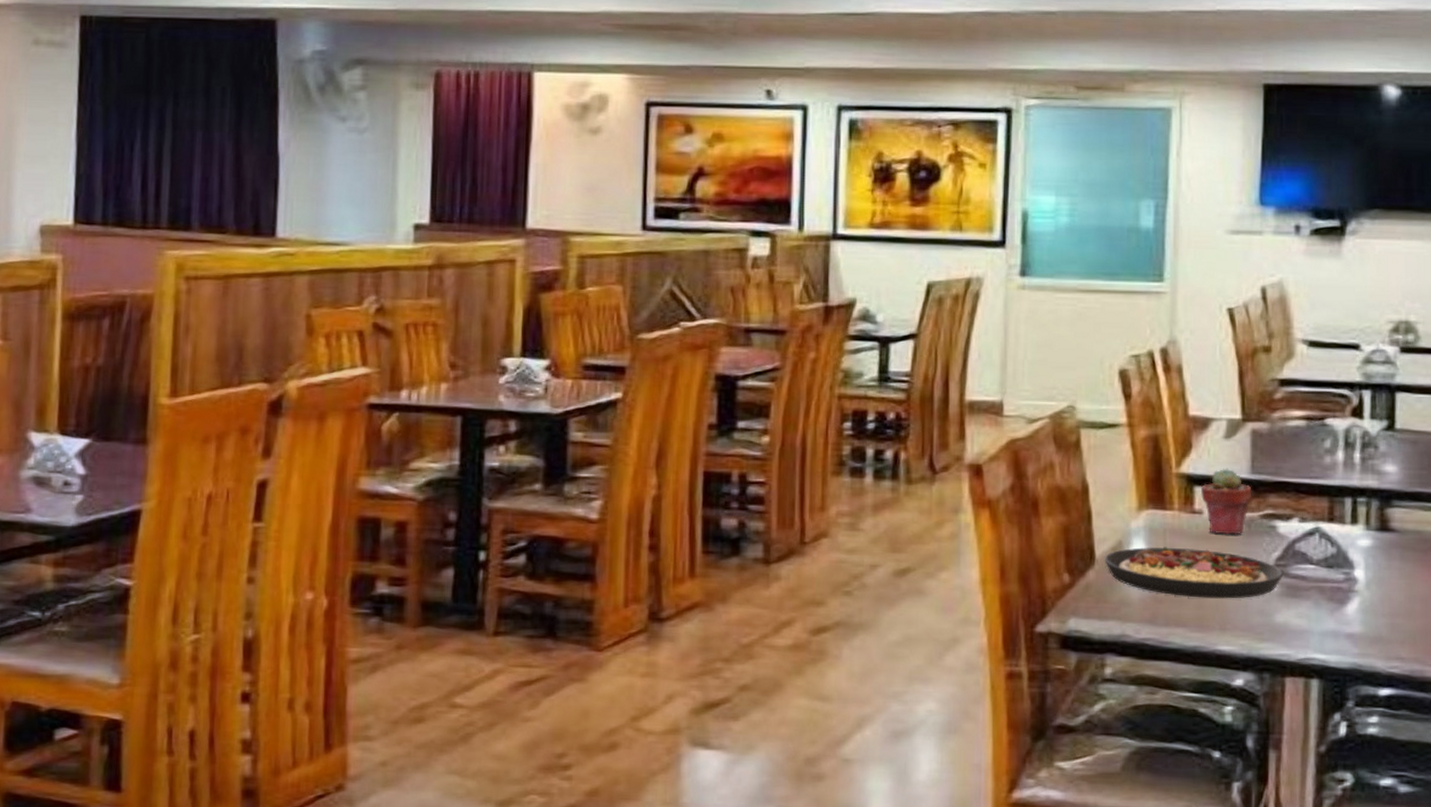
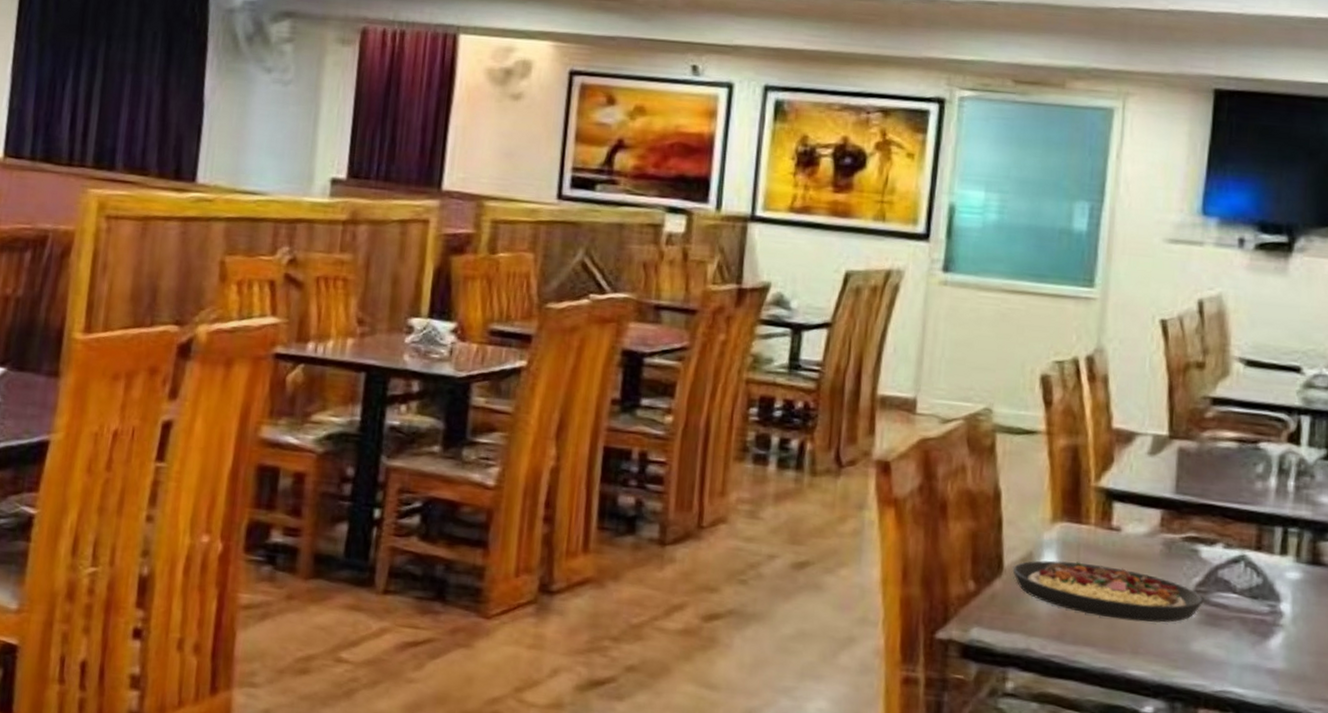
potted succulent: present [1200,468,1252,534] -> none [1119,485,1175,556]

